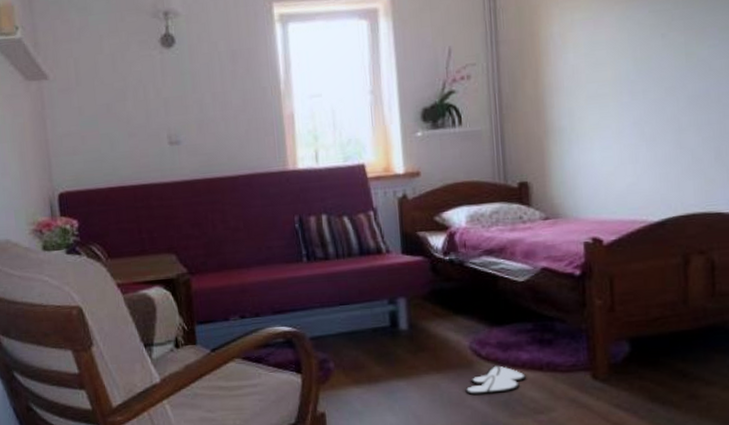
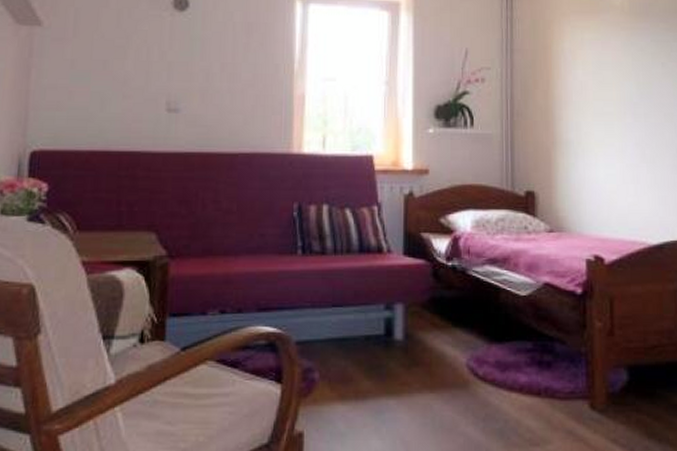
slippers: present [465,364,526,395] -> none [459,386,523,419]

